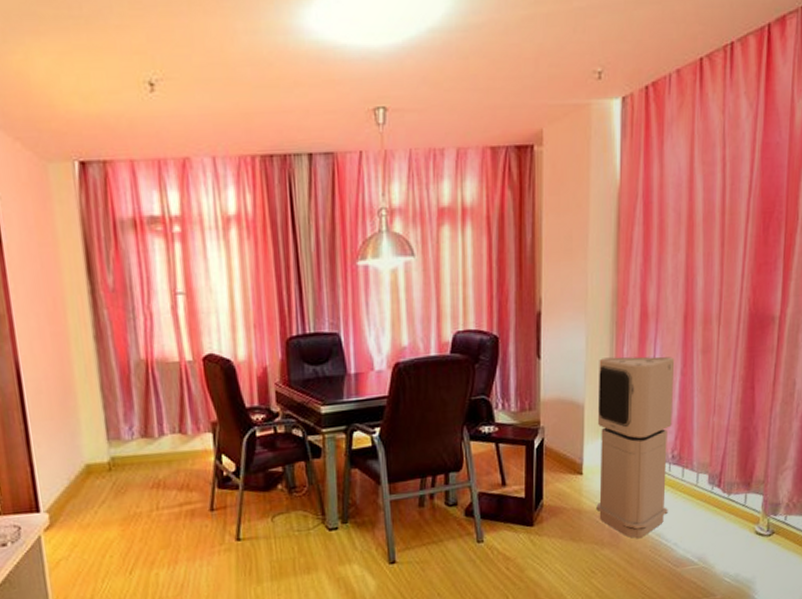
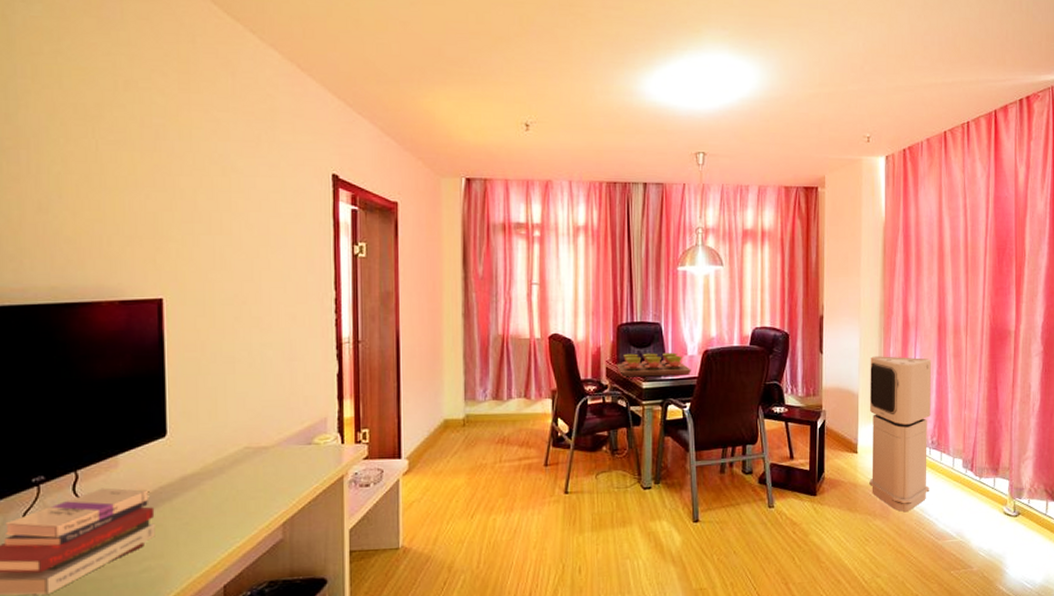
tea set: none [288,368,380,402] -> present [617,352,691,377]

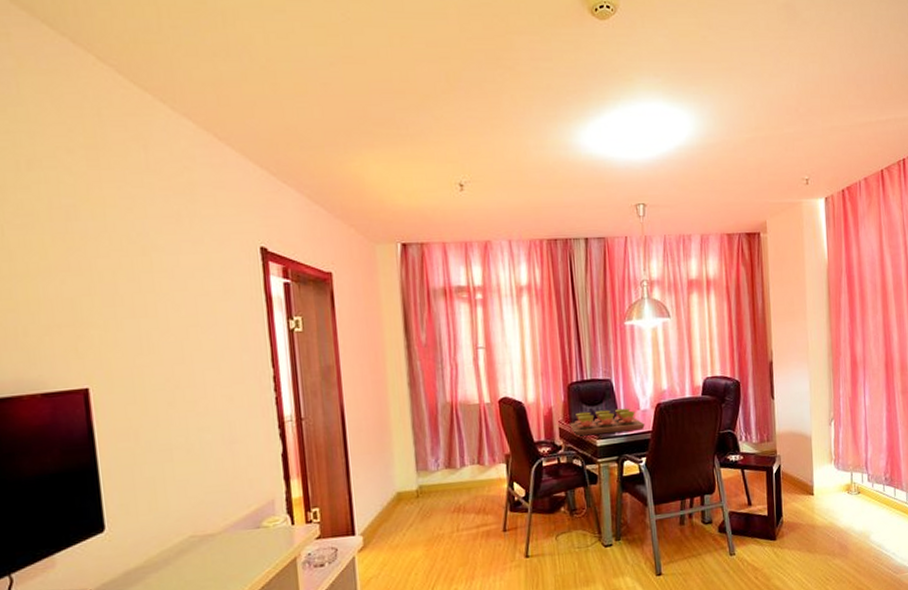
air purifier: present [869,356,932,512] -> none [821,396,886,549]

